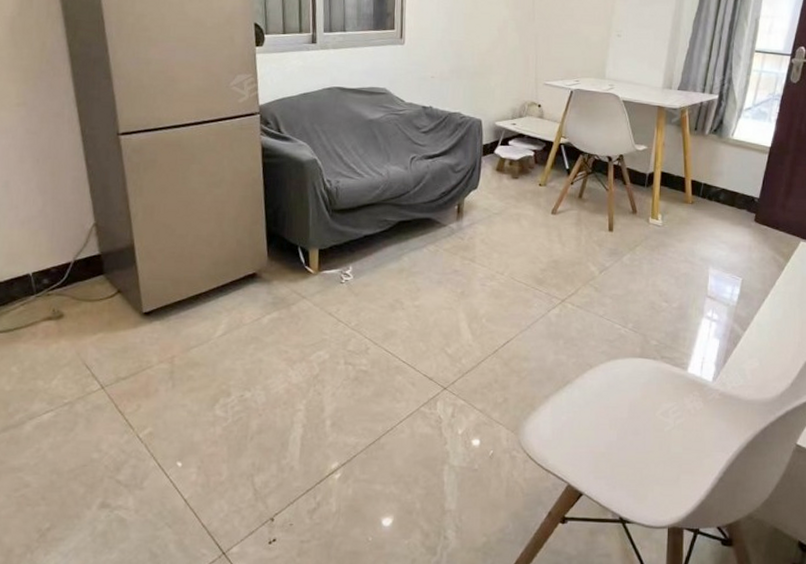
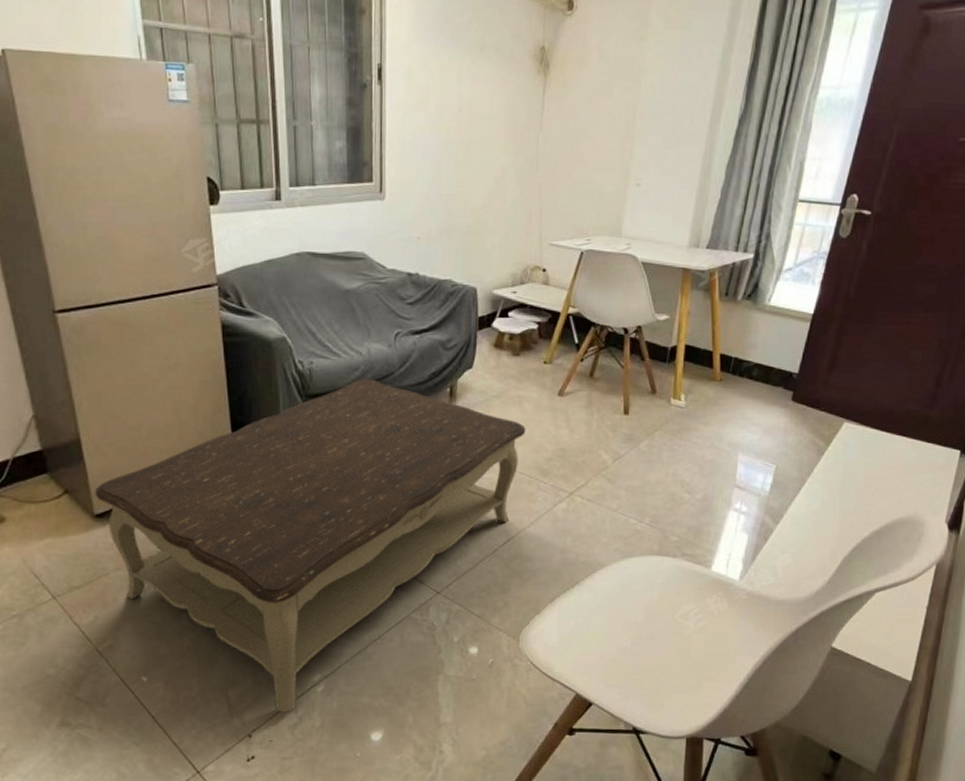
coffee table: none [144,196,523,500] -> present [95,379,526,714]

